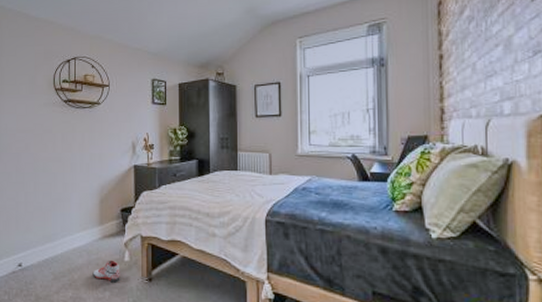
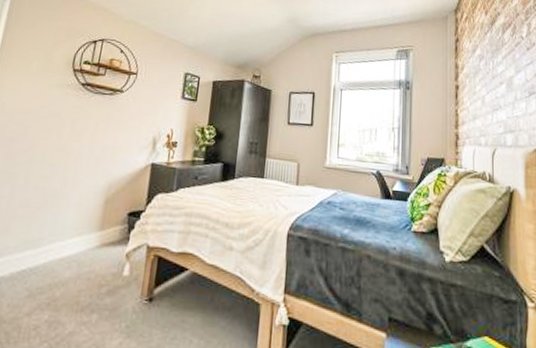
sneaker: present [92,260,120,283] -> none [79,273,116,303]

